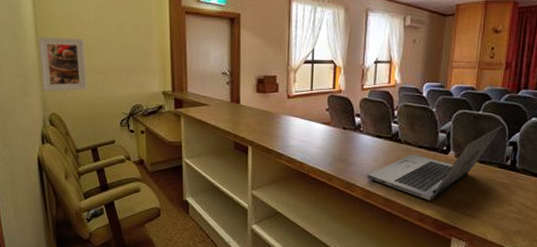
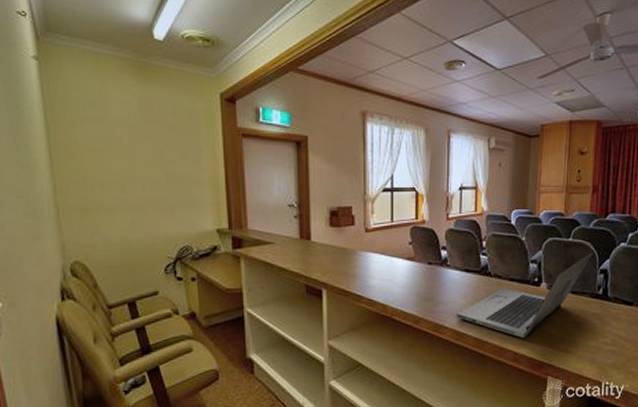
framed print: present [38,37,88,92] -> none [53,167,121,234]

